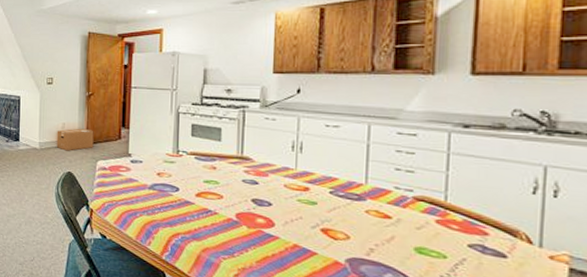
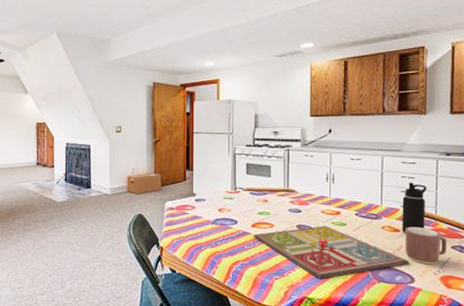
gameboard: none [197,201,405,266] -> present [253,225,410,279]
water bottle: none [394,158,433,221] -> present [402,182,427,233]
mug: none [398,213,462,265] -> present [405,226,447,265]

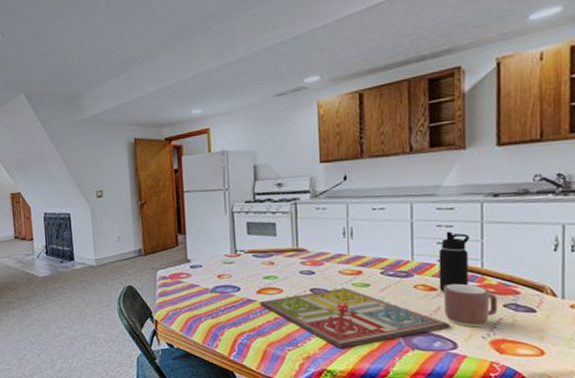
box: present [127,172,162,195] -> none [112,239,152,265]

